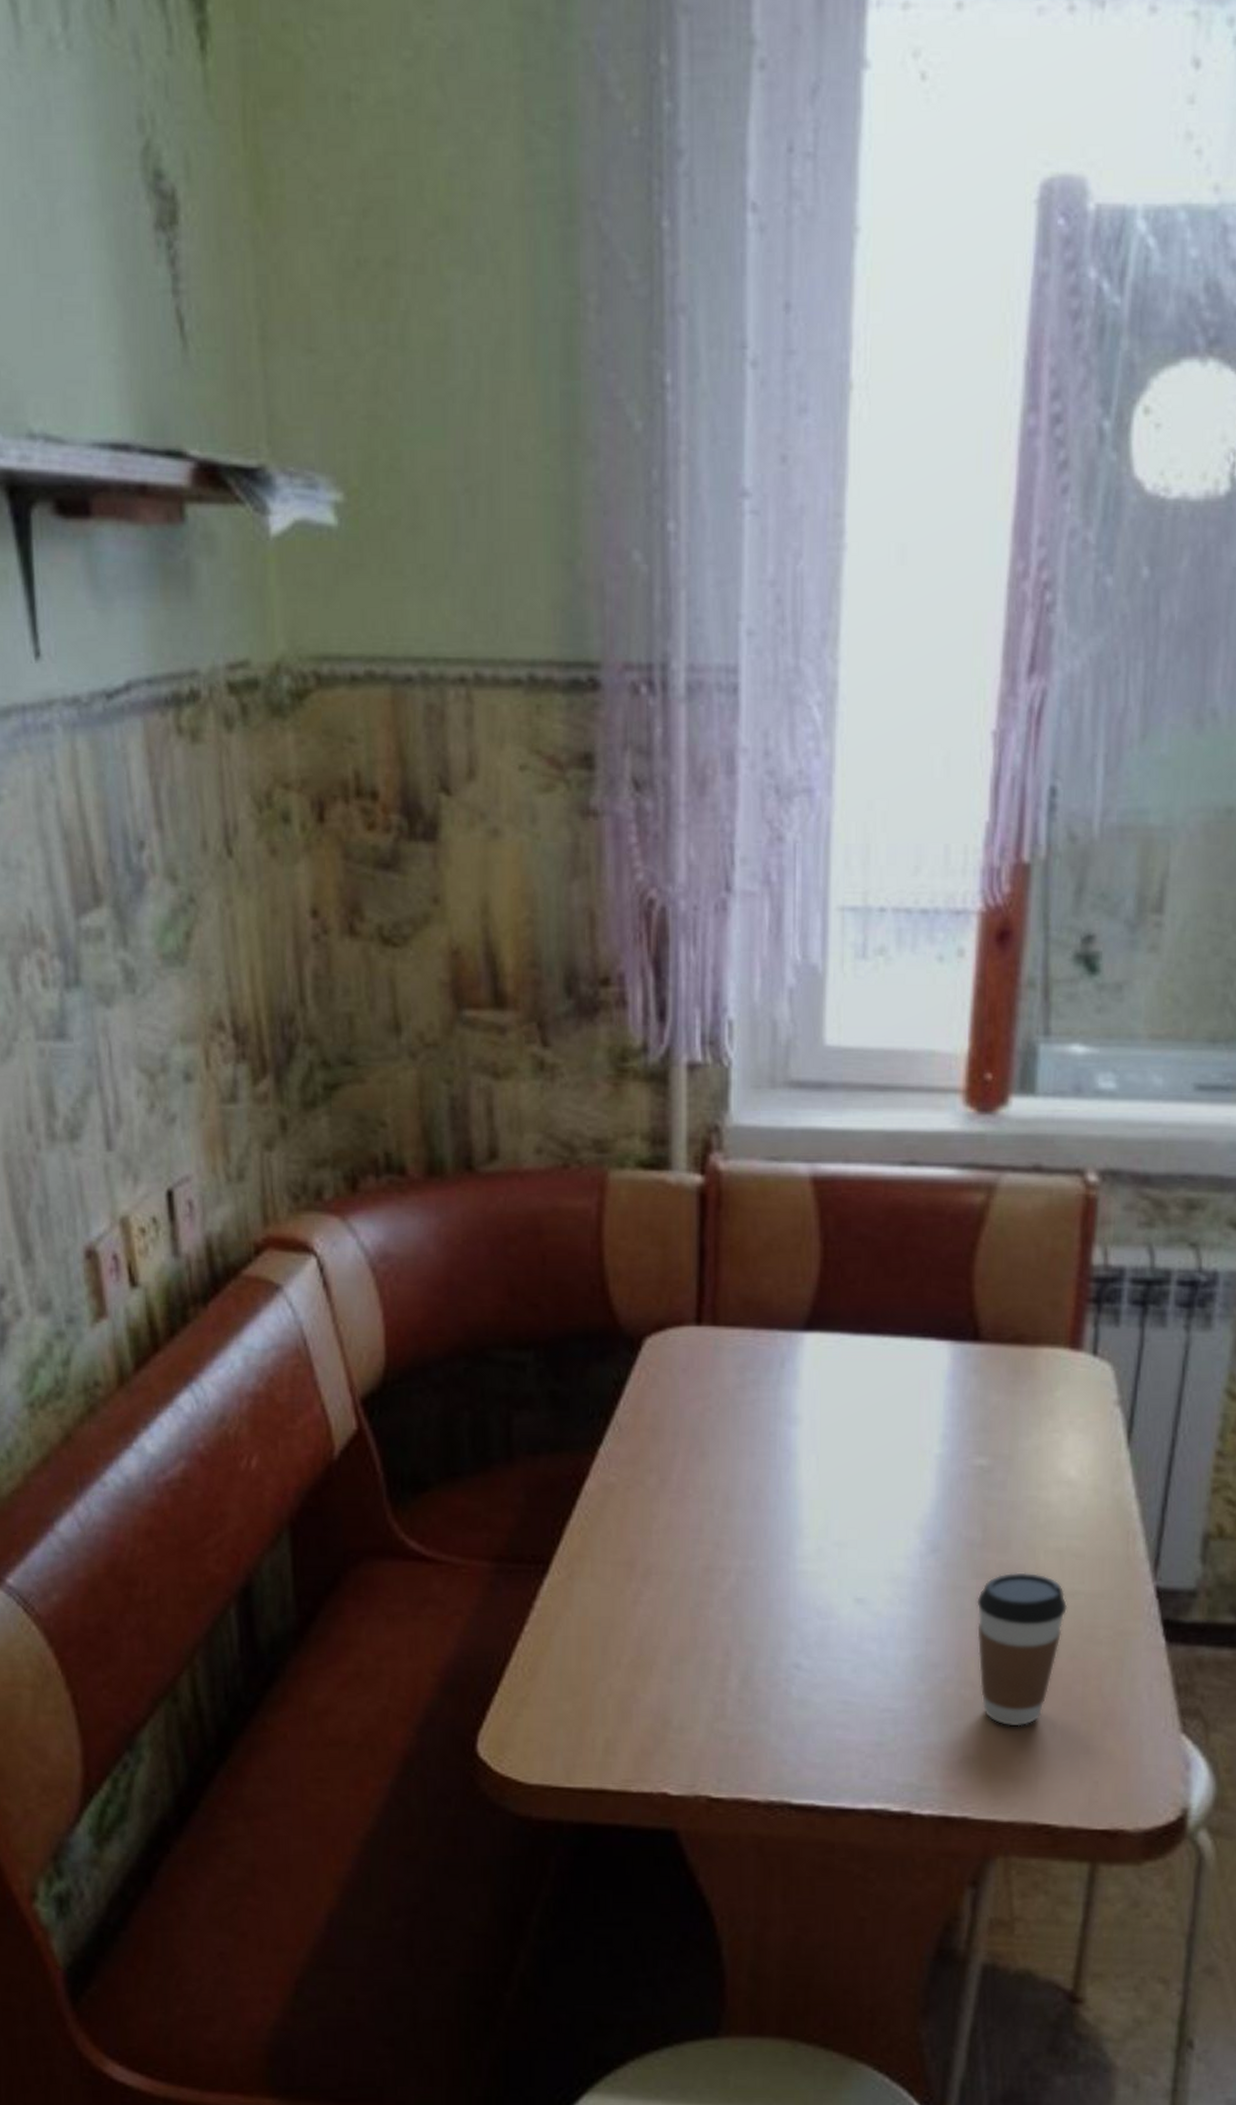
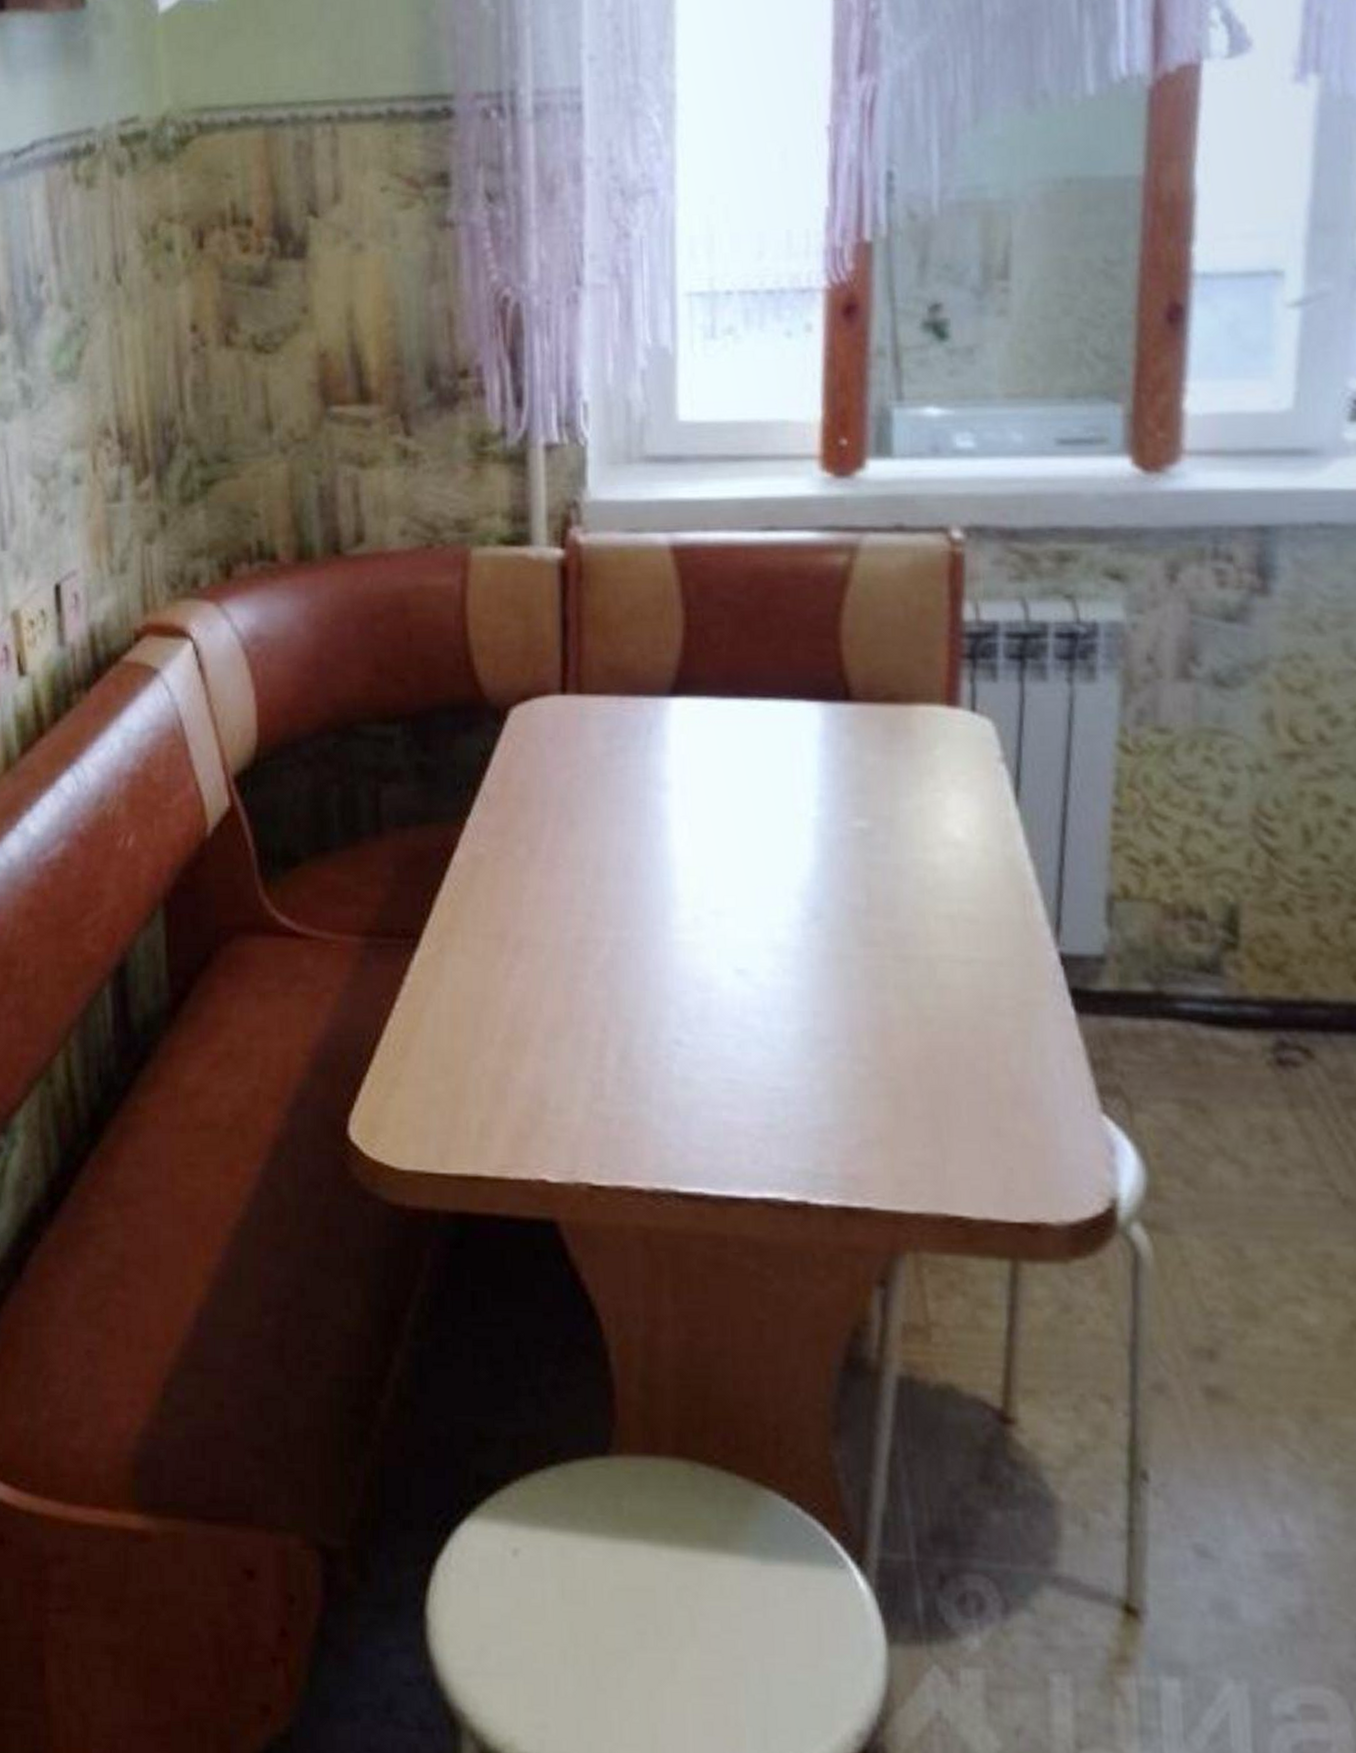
coffee cup: present [977,1572,1068,1727] -> none [865,939,965,1107]

